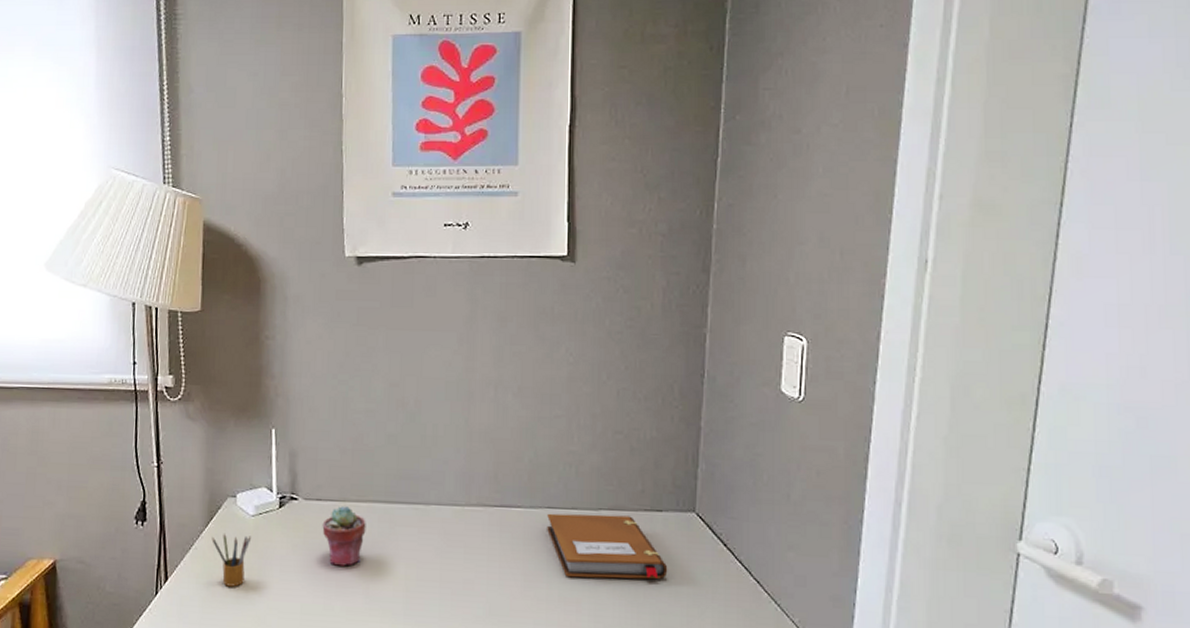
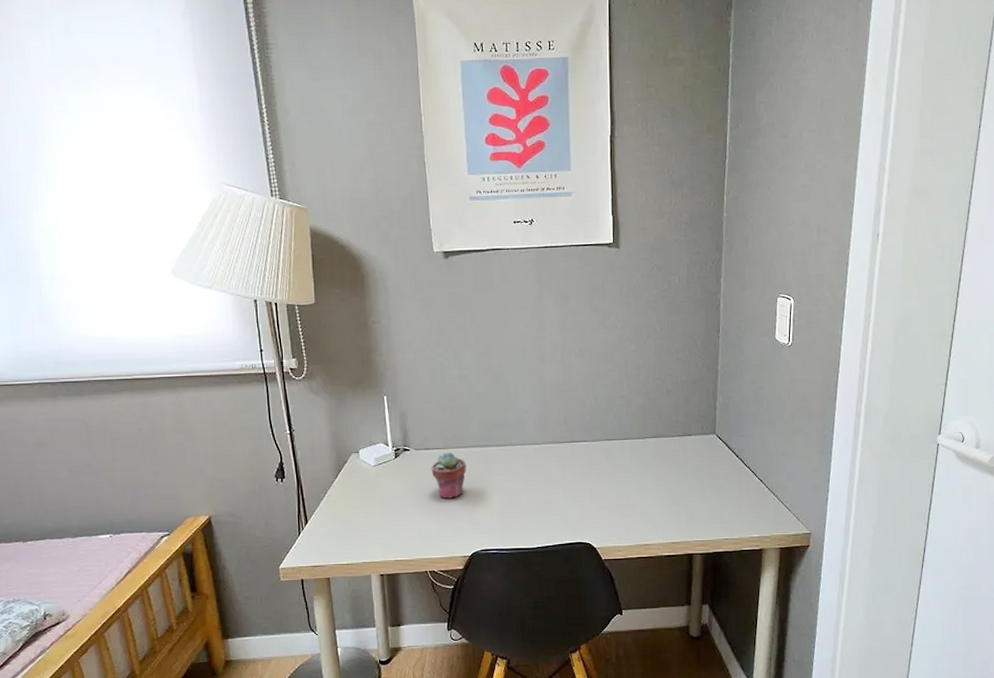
pencil box: present [212,533,252,587] -> none [341,481,374,523]
notebook: present [547,513,668,580] -> none [606,441,697,491]

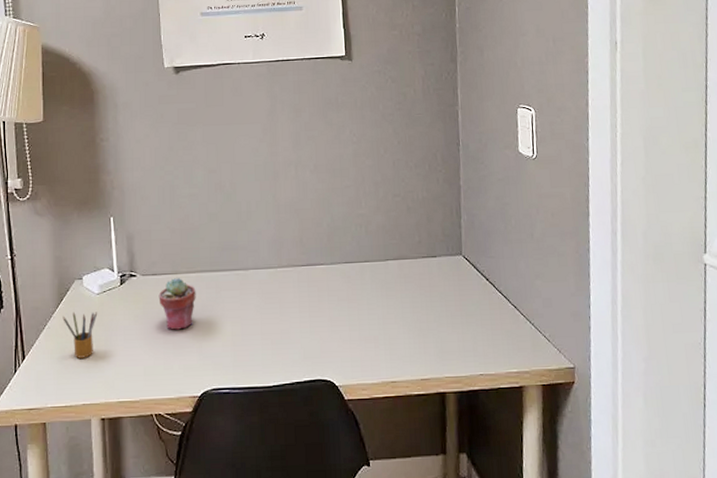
pencil box: none [341,481,374,523] -> present [63,311,98,358]

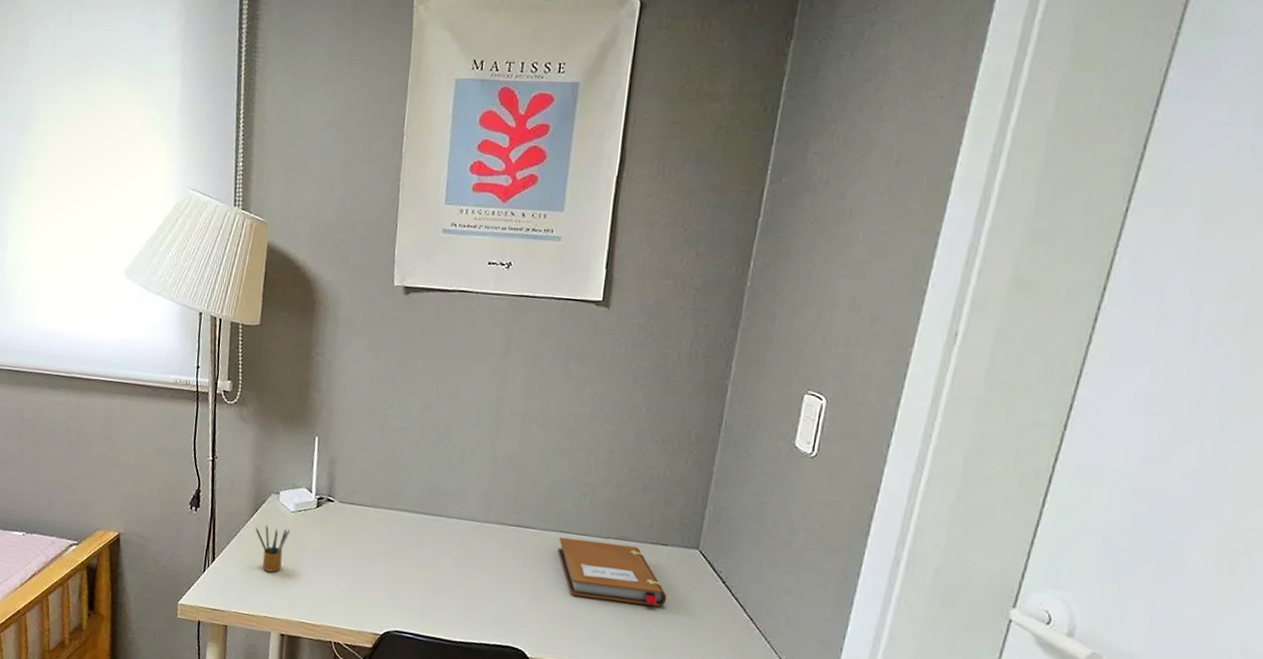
potted succulent: present [158,278,196,330] -> none [353,511,393,566]
notebook: none [345,263,445,319] -> present [558,536,667,607]

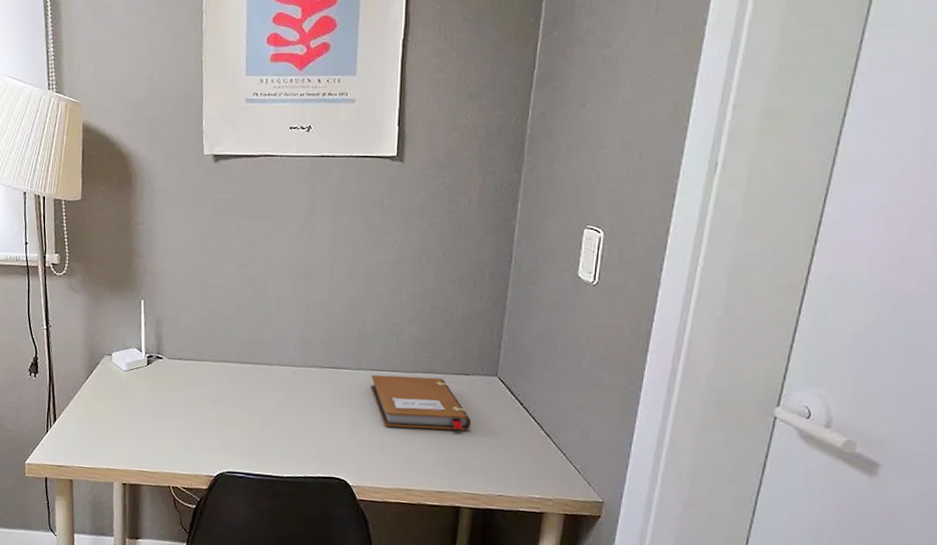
pencil box: present [255,524,291,573] -> none [92,384,125,428]

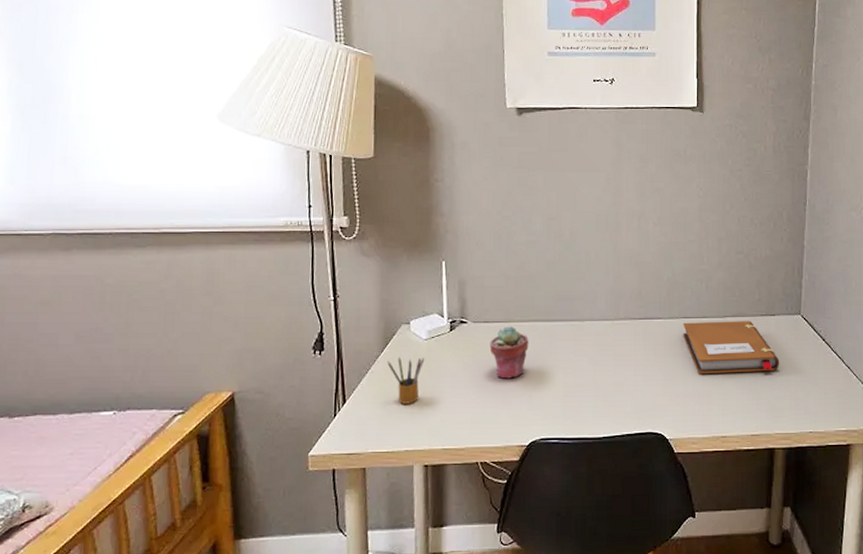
pencil box: none [92,384,125,428] -> present [387,356,425,404]
potted succulent: none [182,365,219,414] -> present [489,326,529,379]

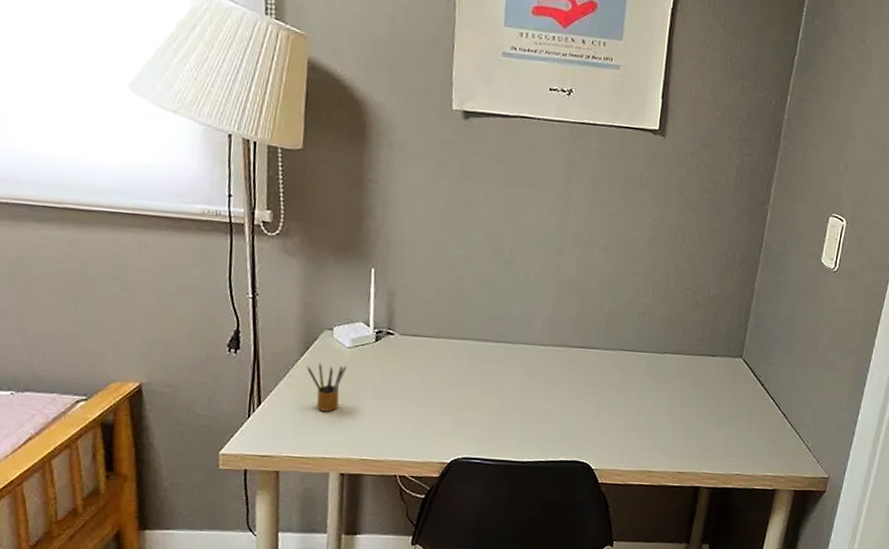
potted succulent: present [489,326,529,379] -> none [416,342,458,396]
notebook: present [683,321,780,375] -> none [619,354,716,412]

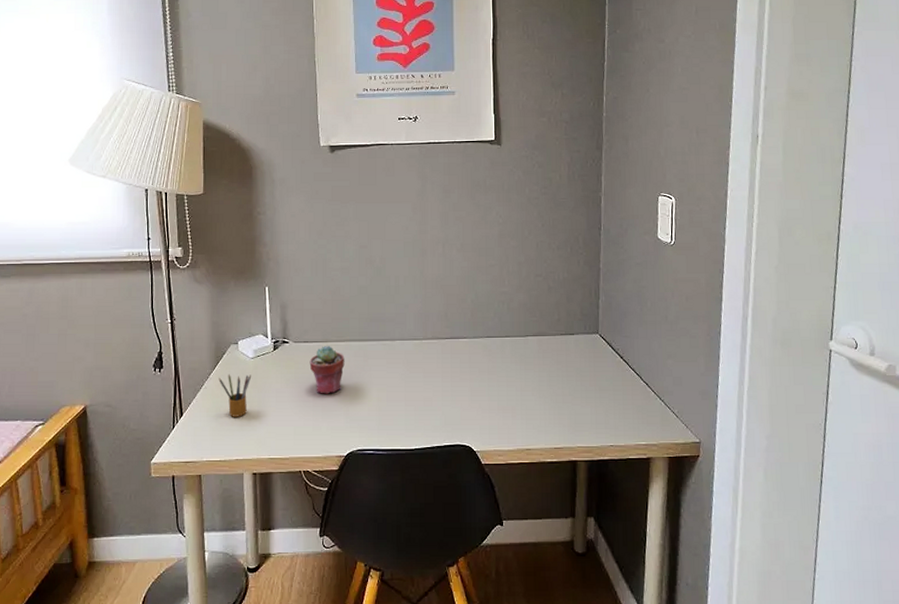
potted succulent: none [416,342,458,396] -> present [309,346,345,394]

